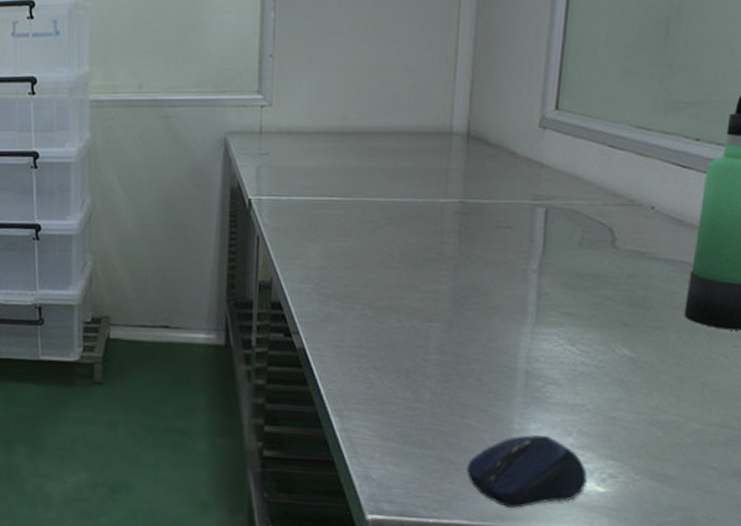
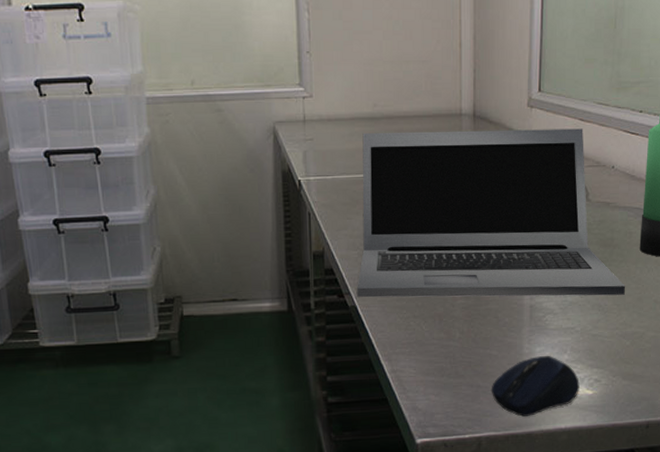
laptop: none [307,149,662,371] -> present [357,128,626,298]

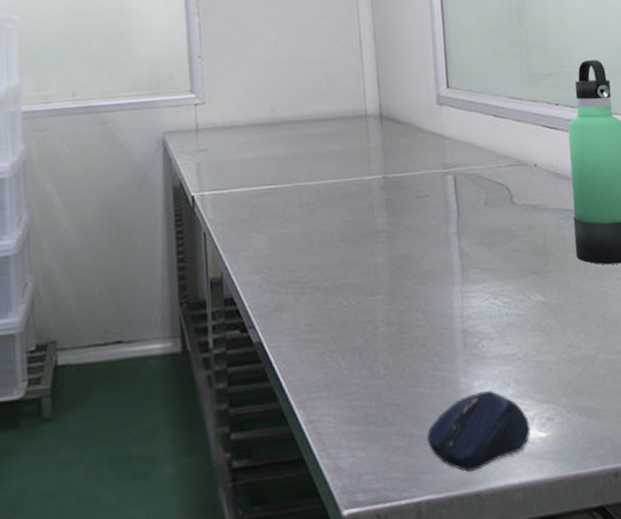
laptop: present [357,128,626,298] -> none [261,125,568,331]

